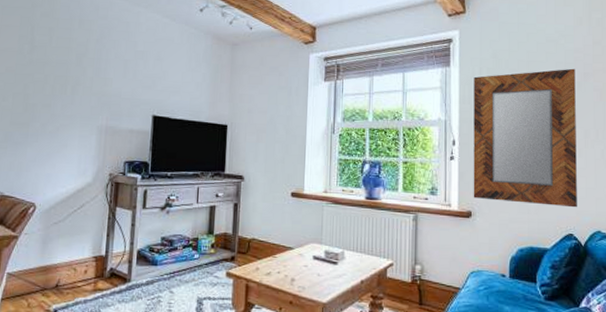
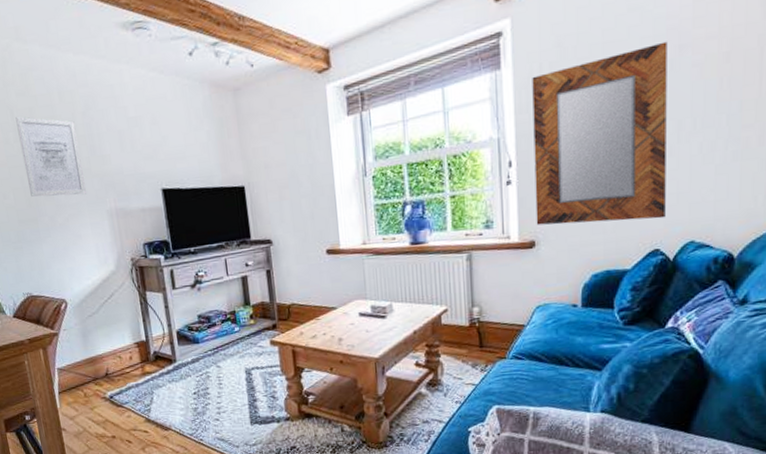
wall art: none [29,32,87,109] -> present [15,116,86,197]

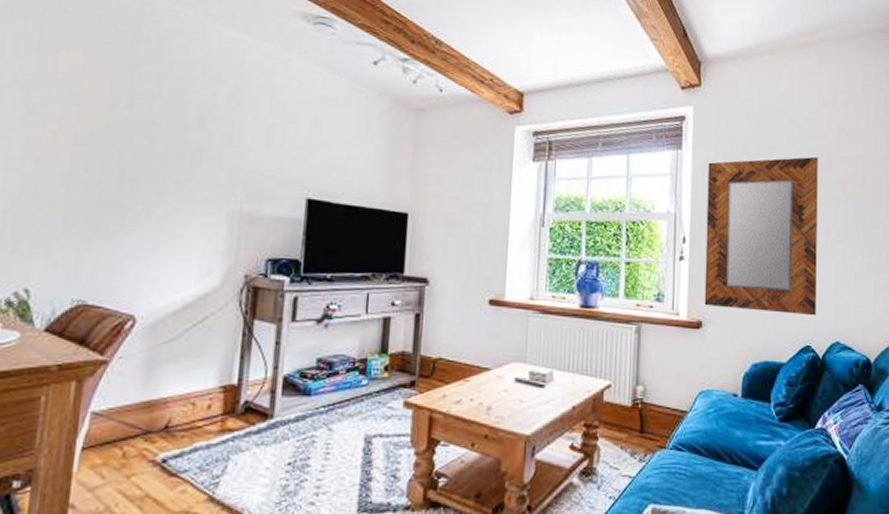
wall art: present [15,116,86,197] -> none [127,79,215,188]

